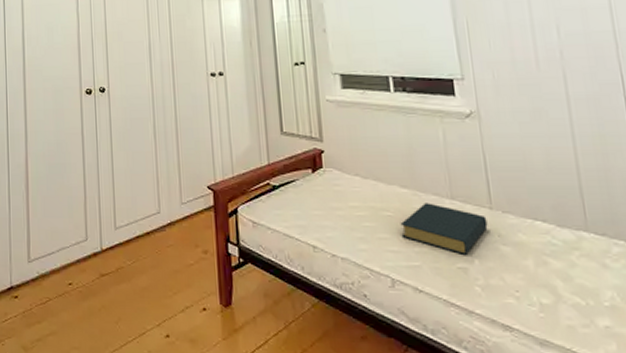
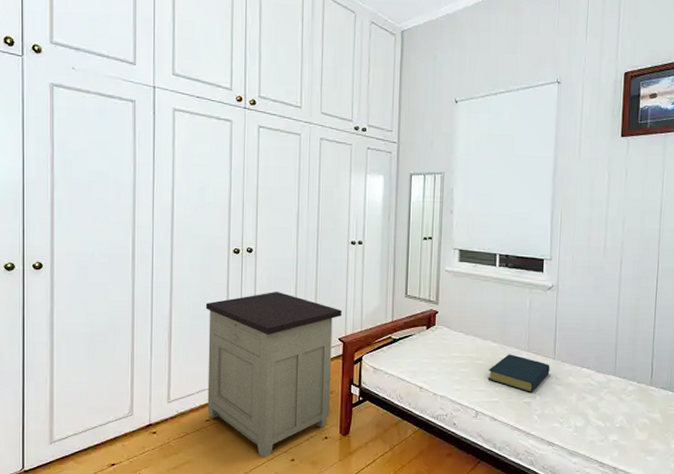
nightstand: none [60,134,208,332] -> present [205,292,342,458]

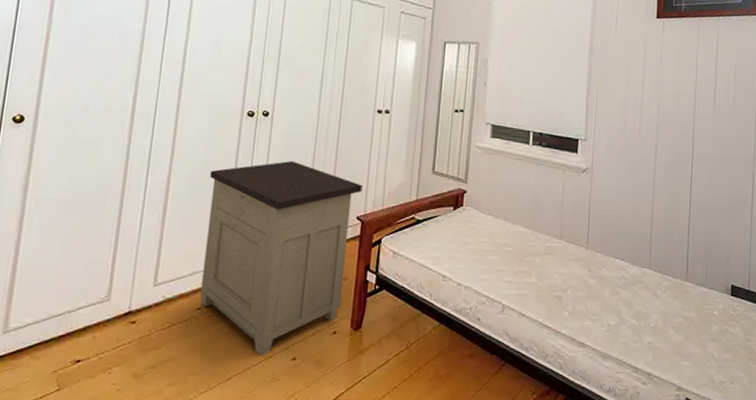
hardback book: present [488,354,550,392] -> none [516,241,583,285]

